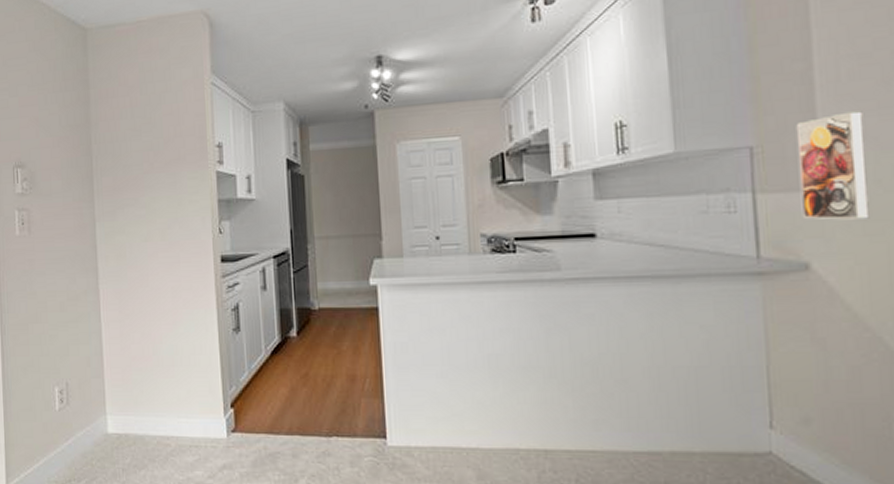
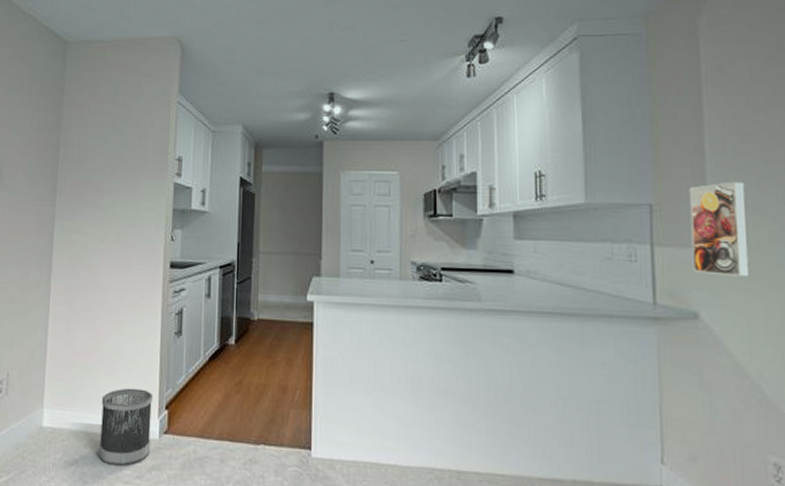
wastebasket: none [164,389,220,467] -> present [98,388,154,466]

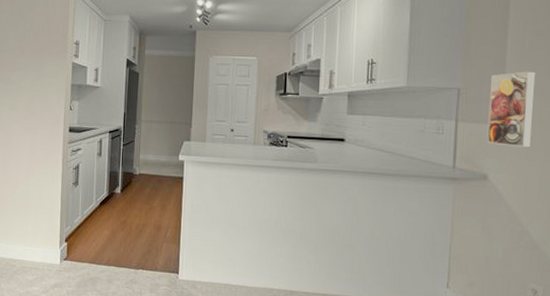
wastebasket: present [98,388,154,466] -> none [12,225,56,284]

